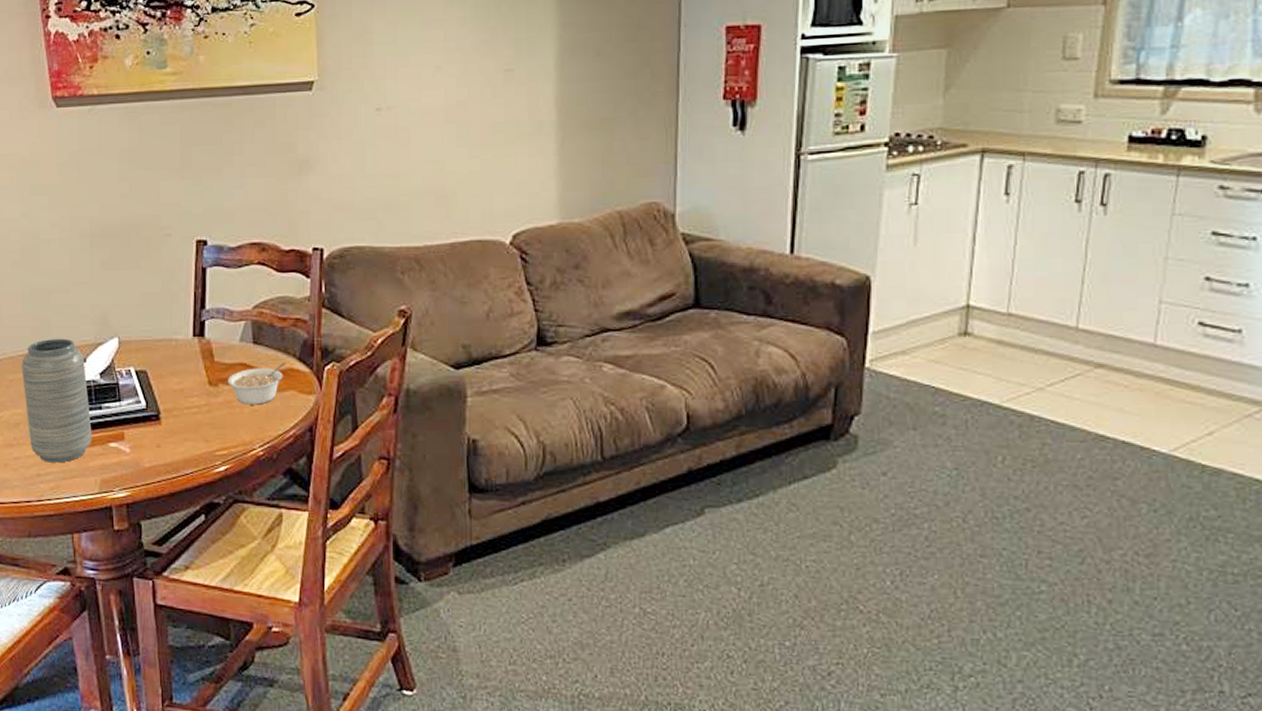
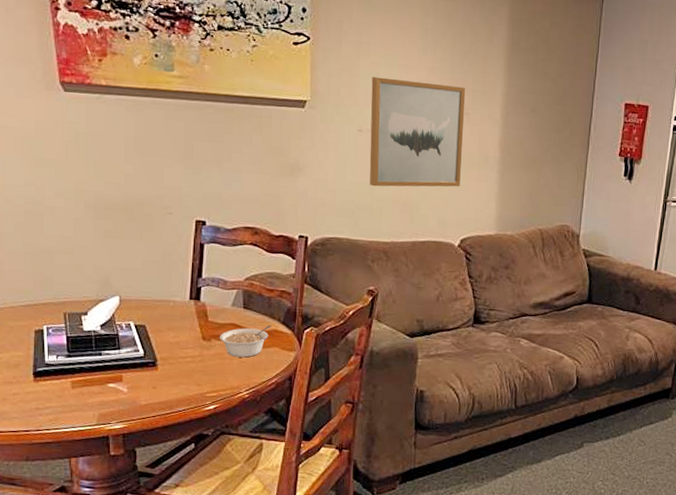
vase: present [21,338,92,463] -> none [22,293,92,399]
wall art: none [389,36,507,178] -> present [369,76,466,187]

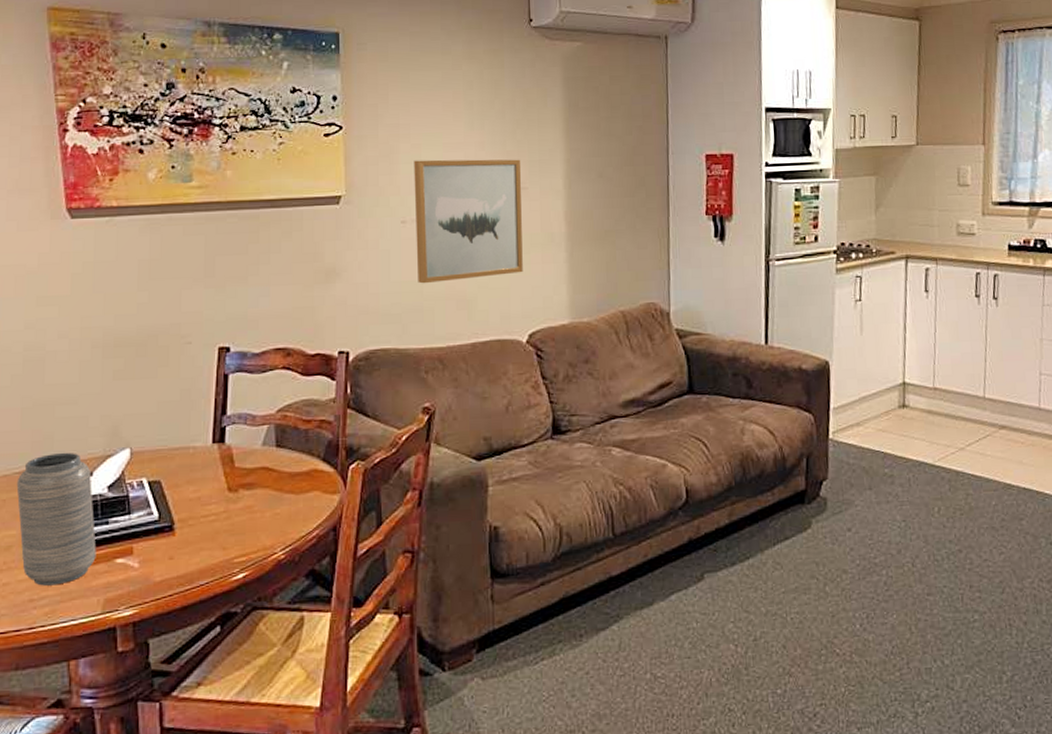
vase: none [22,293,92,399] -> present [16,452,97,586]
legume: present [219,325,271,358] -> none [248,464,310,509]

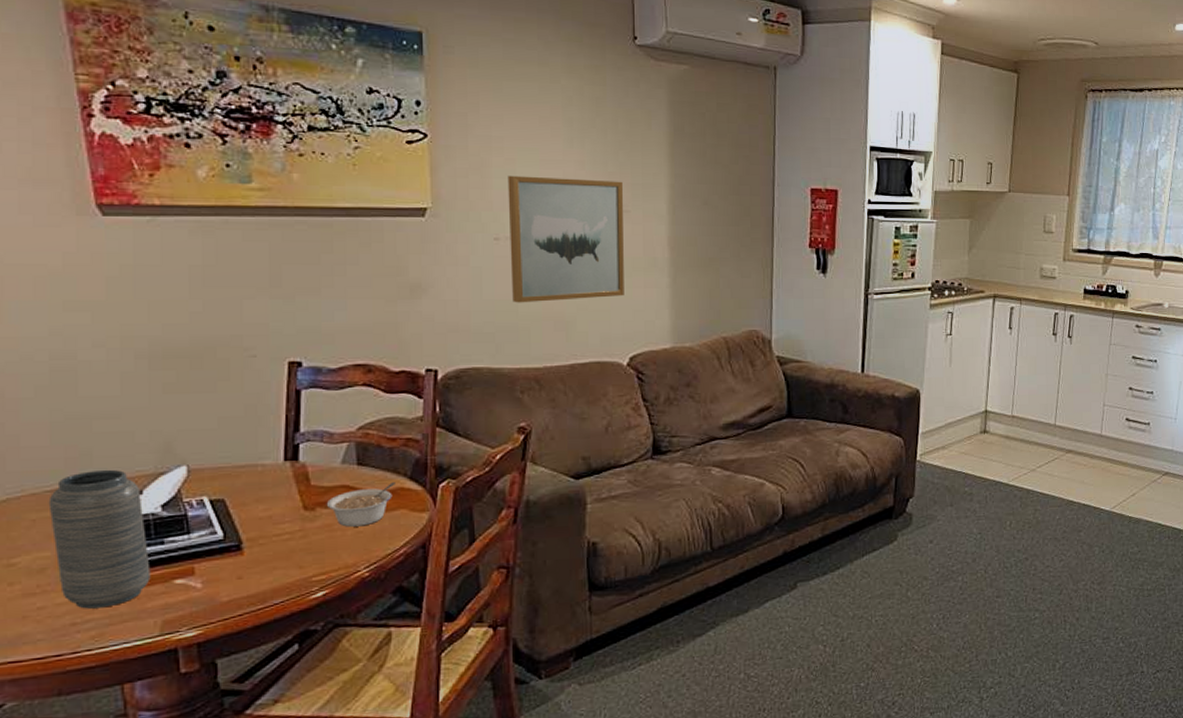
legume: none [248,464,310,509] -> present [326,482,395,527]

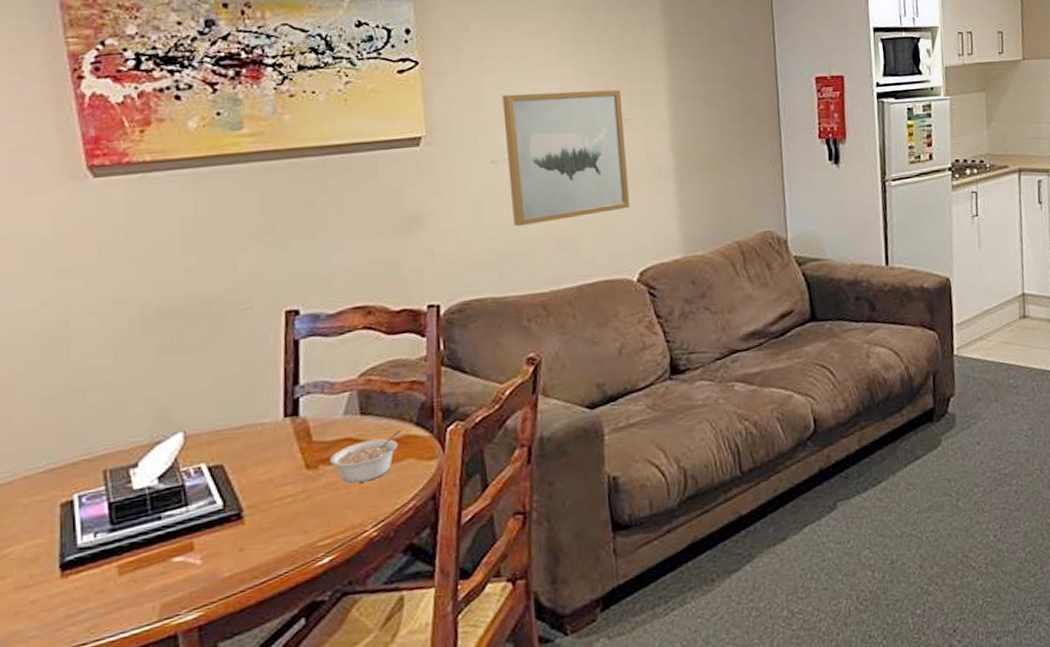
vase: present [48,469,151,609] -> none [41,443,148,599]

